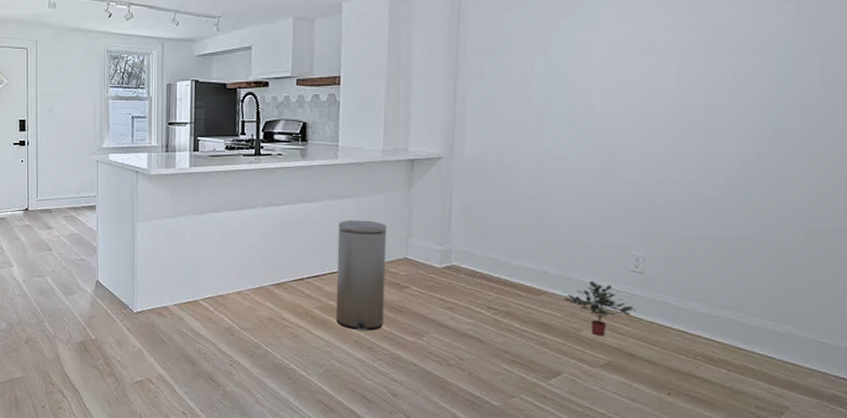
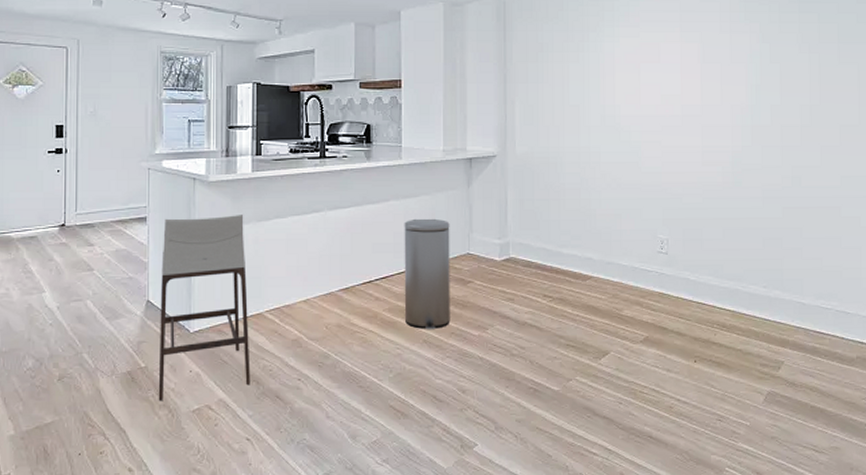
bar stool: none [106,207,187,371] -> present [158,215,250,402]
potted plant: present [563,280,636,337] -> none [606,263,664,314]

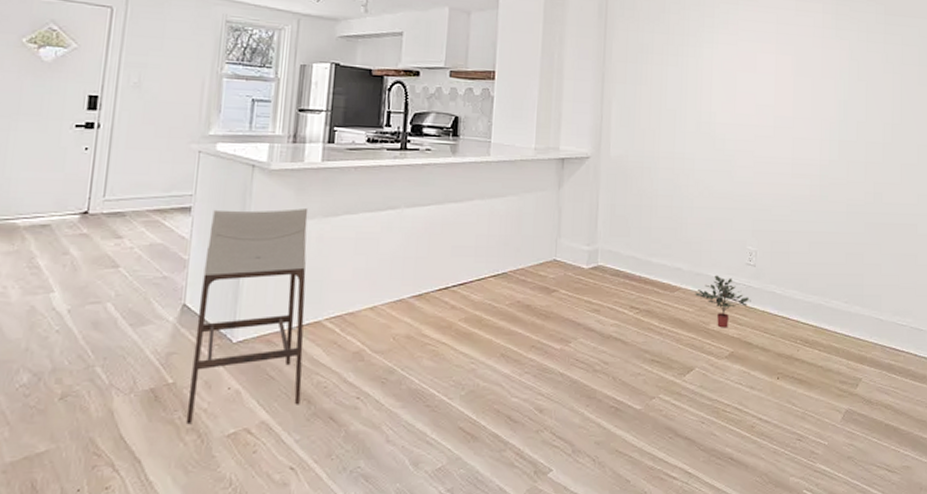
pedal bin: present [404,218,450,330] -> none [481,220,537,343]
potted plant: none [606,263,664,314] -> present [694,275,751,328]

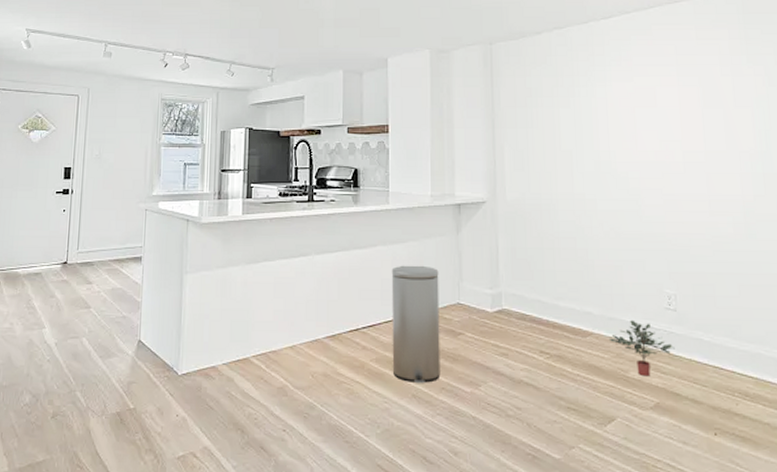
bar stool: present [185,208,309,425] -> none [145,257,236,446]
pedal bin: none [481,220,537,343] -> present [391,265,441,384]

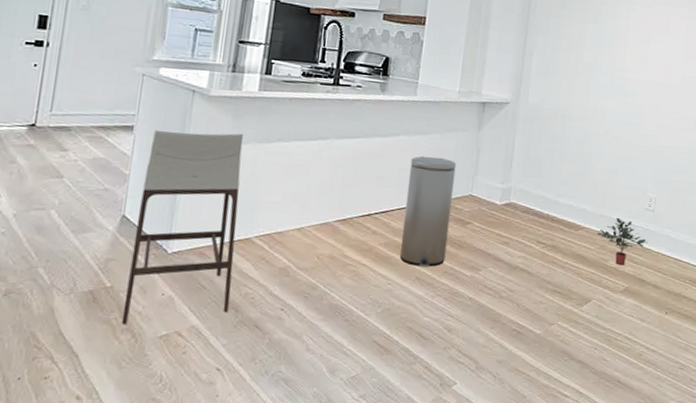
bar stool: none [145,257,236,446] -> present [121,129,244,325]

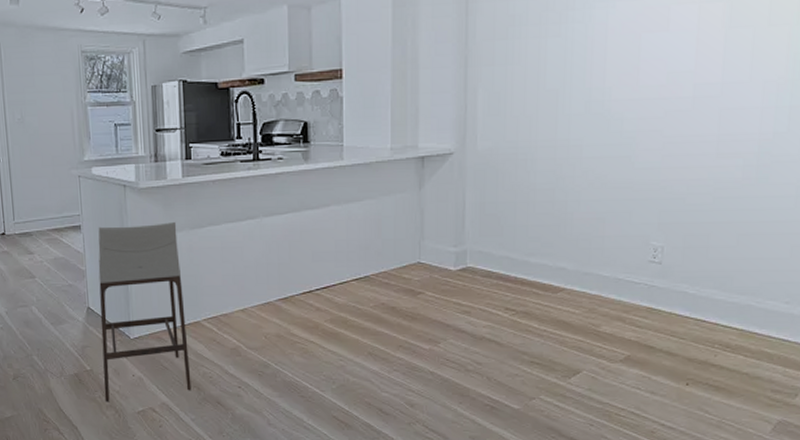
pedal bin: present [399,156,456,268] -> none [346,224,398,342]
potted plant: present [596,217,648,266] -> none [581,274,655,331]

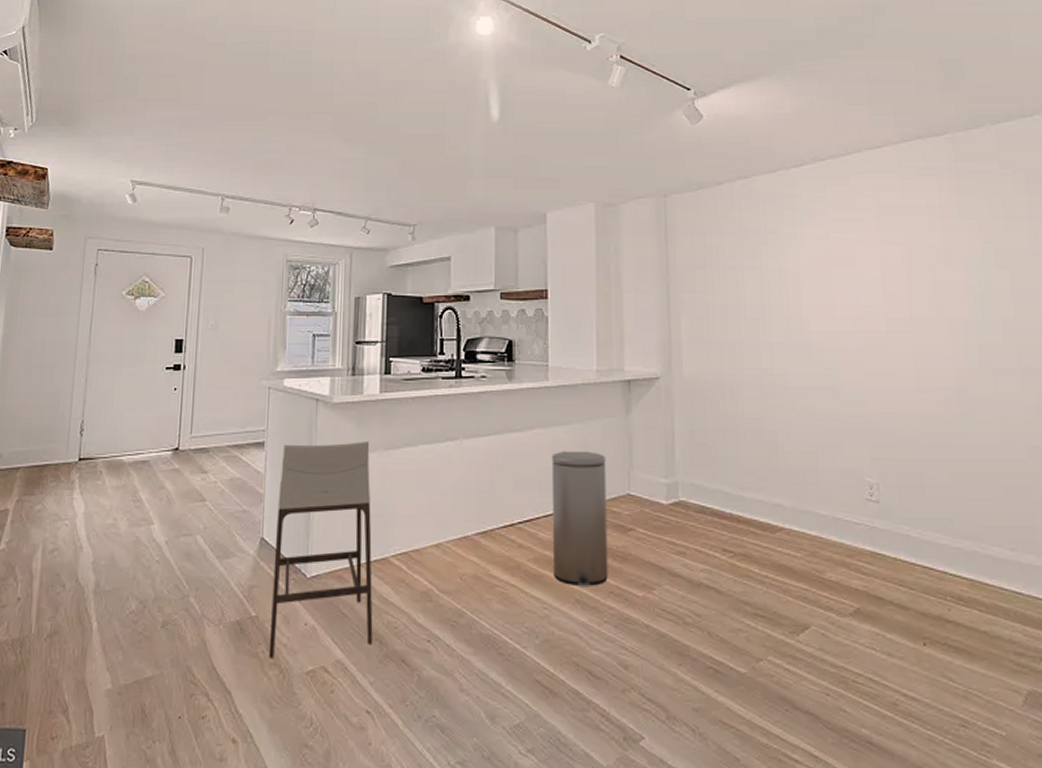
pedal bin: none [346,224,398,342] -> present [551,450,608,587]

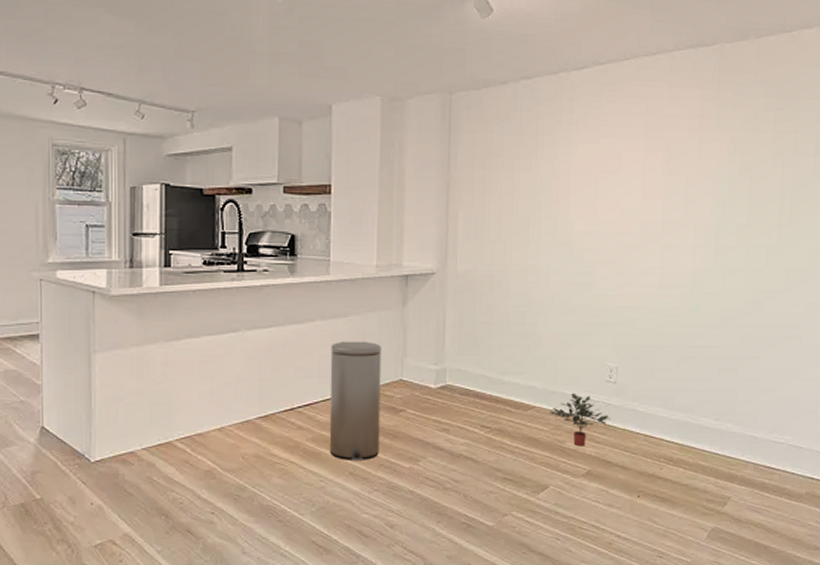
bar stool: present [268,442,373,659] -> none [55,333,159,536]
potted plant: none [801,513,878,578] -> present [549,393,611,447]

